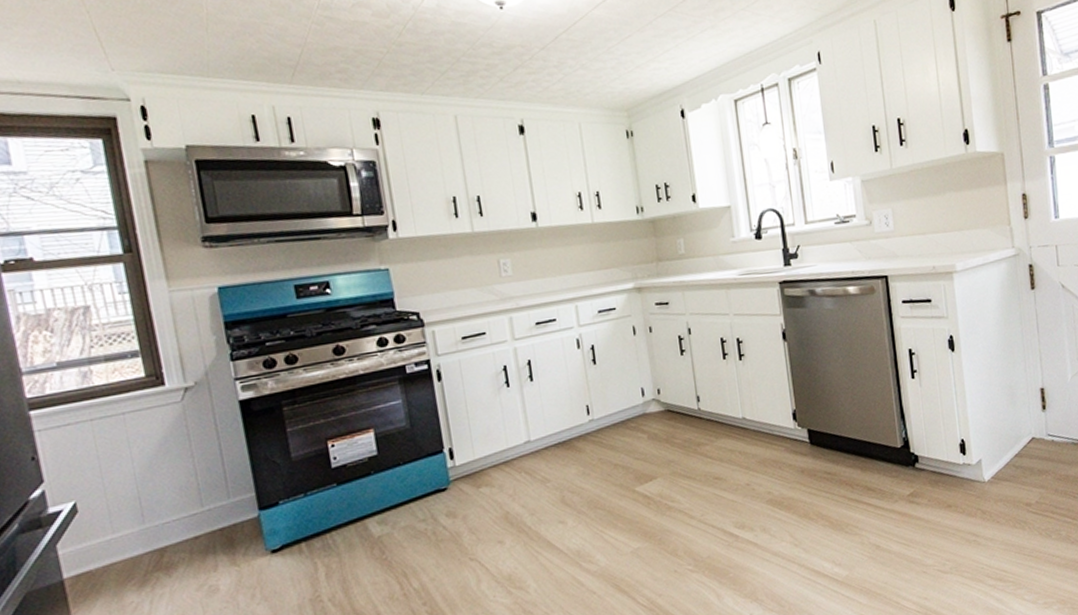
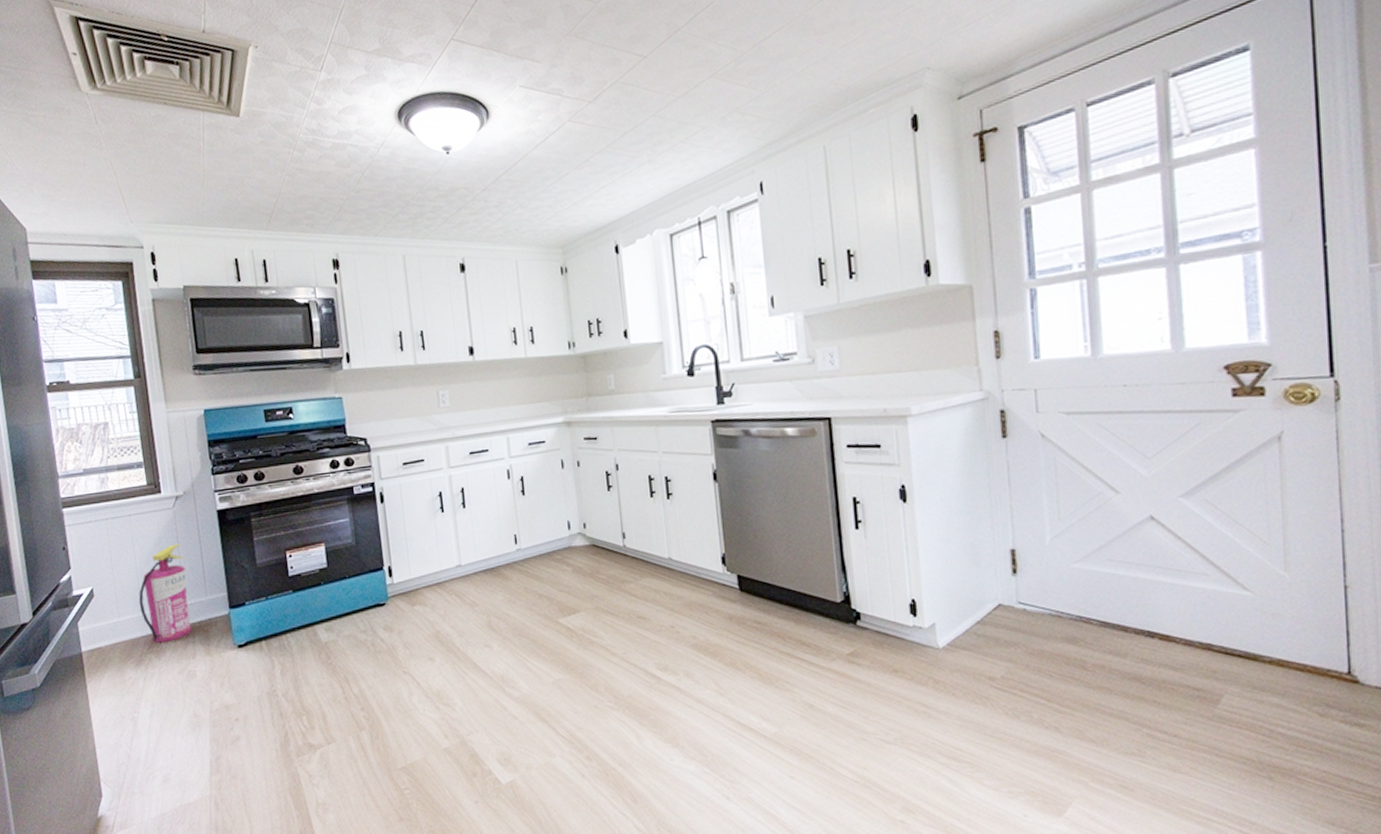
fire extinguisher: none [139,441,212,558] -> present [138,543,192,643]

